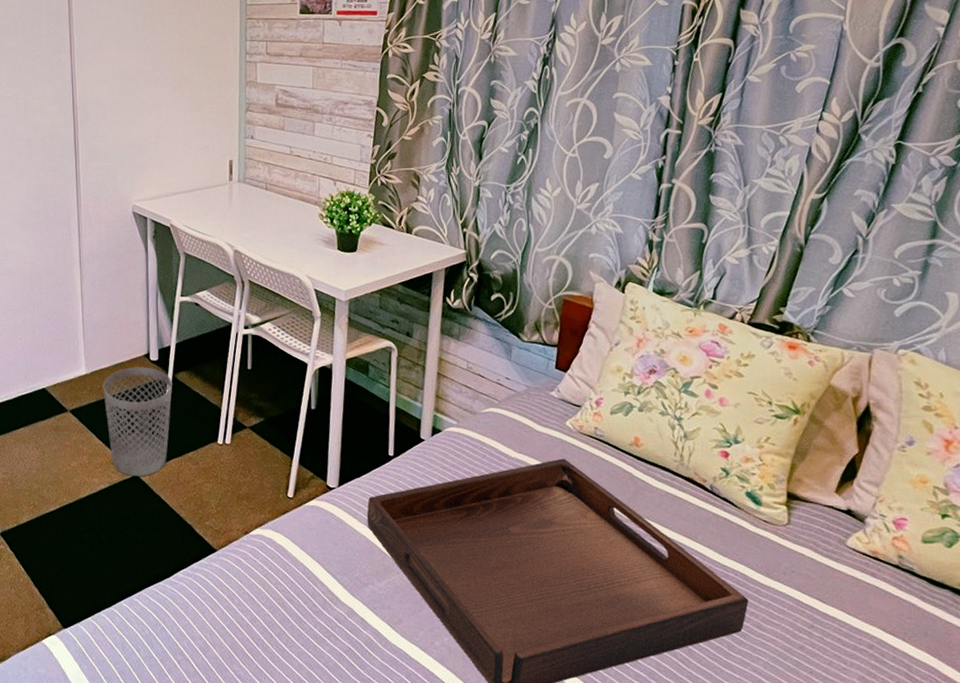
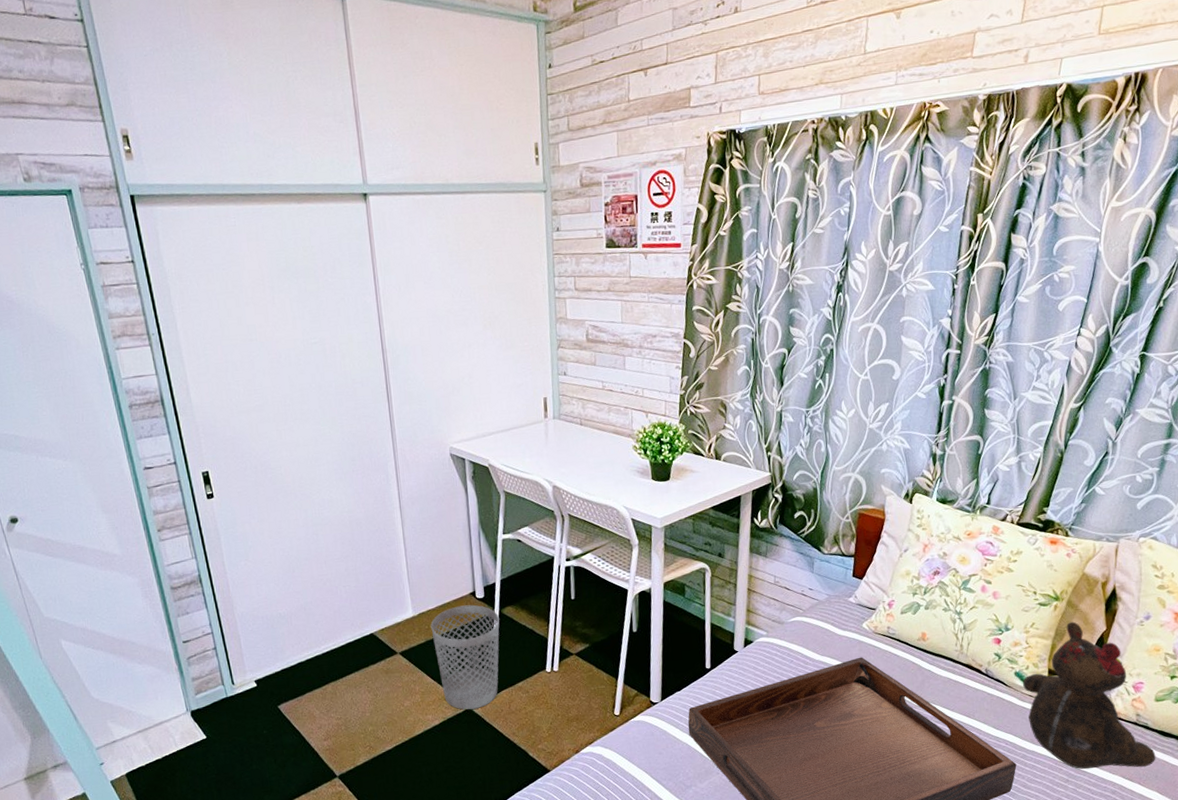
teddy bear: none [756,440,925,620] -> present [1023,621,1156,770]

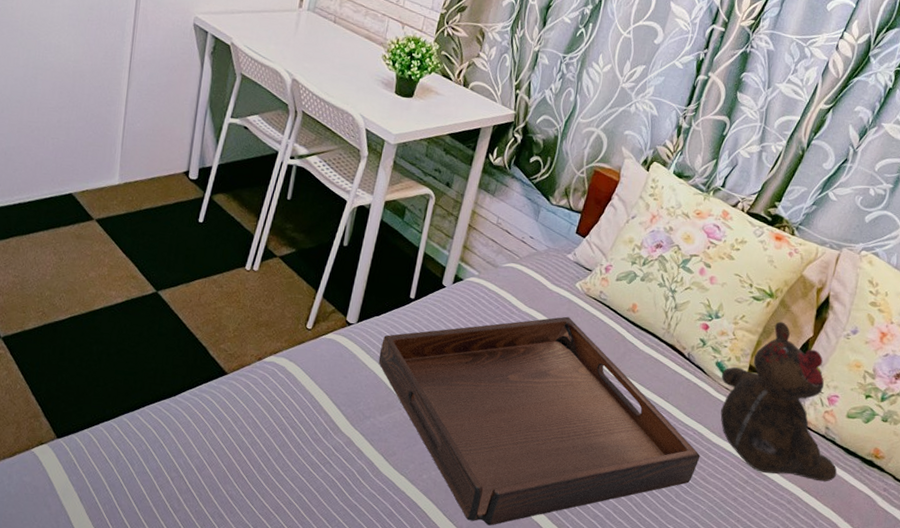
wastebasket: present [431,605,500,710] -> none [133,183,208,294]

